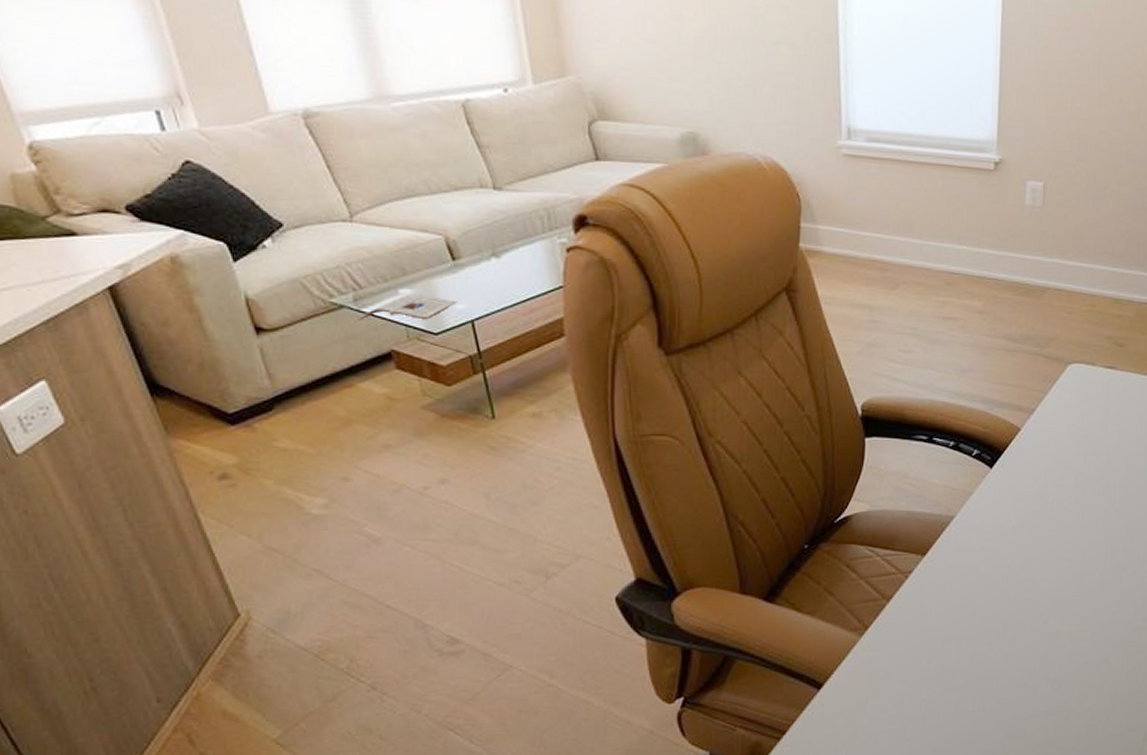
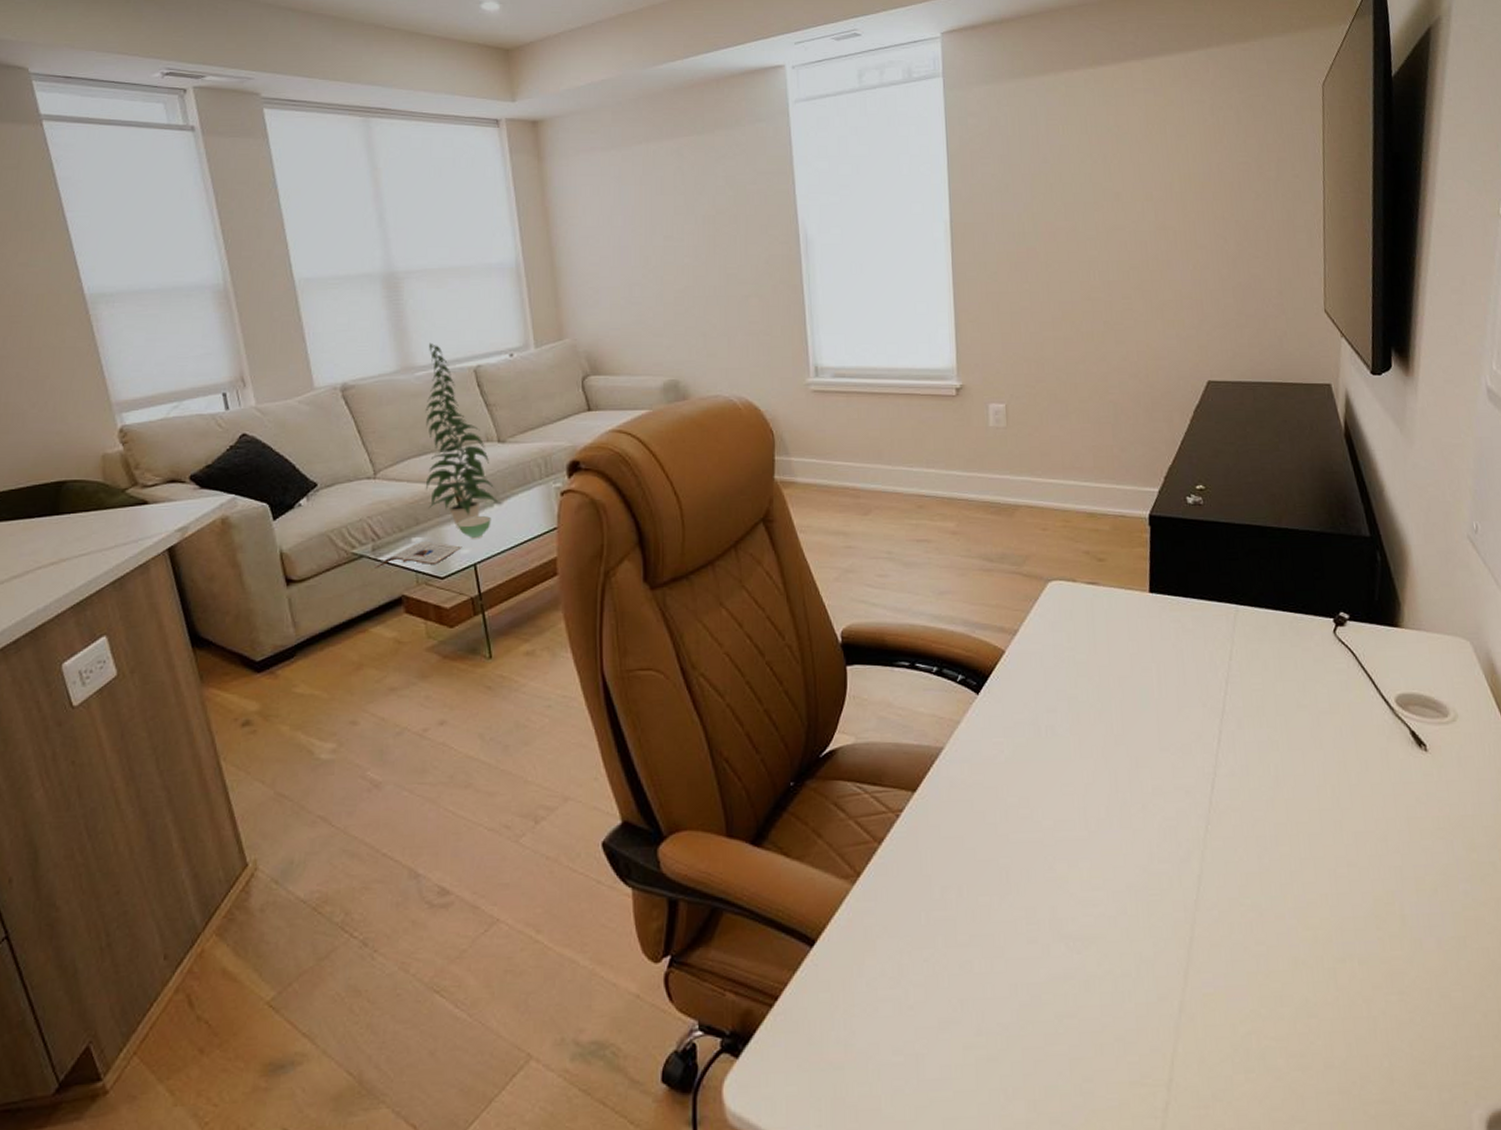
plant: none [406,68,495,283] -> present [425,342,498,530]
bowl: none [450,270,489,295] -> present [457,516,492,540]

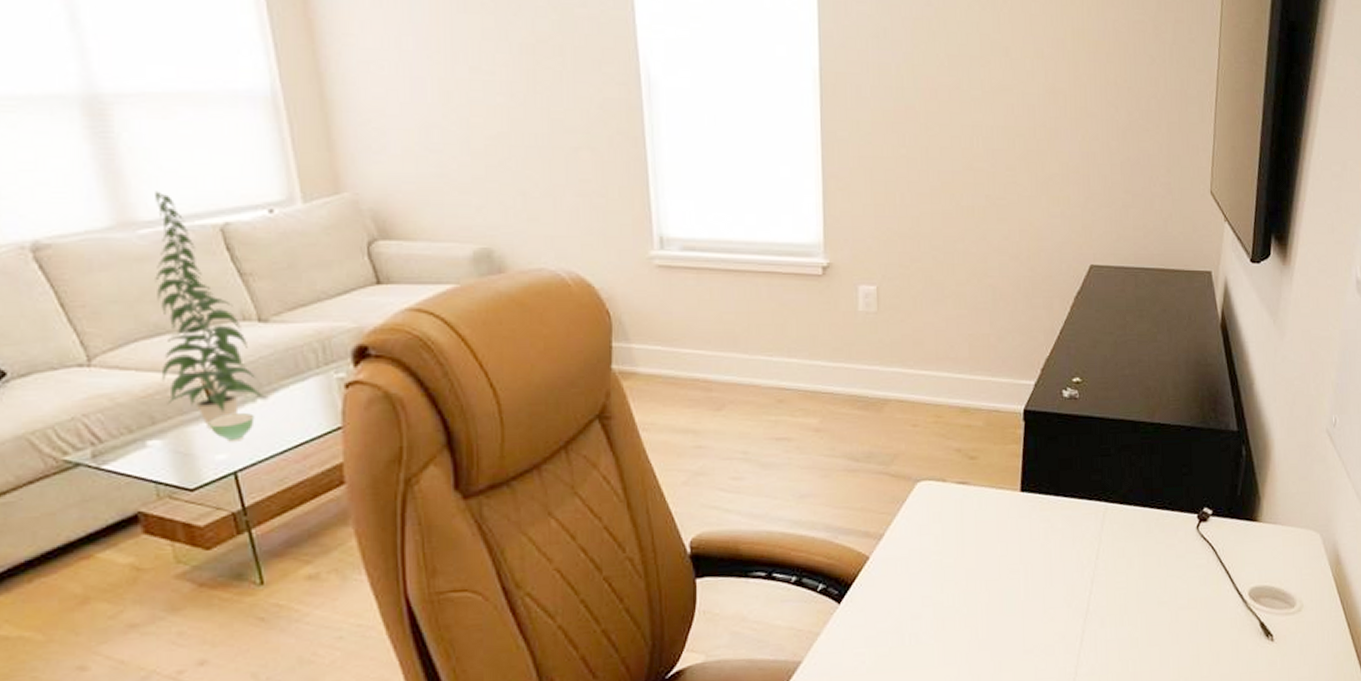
magazine: present [374,540,462,569] -> none [97,444,217,480]

